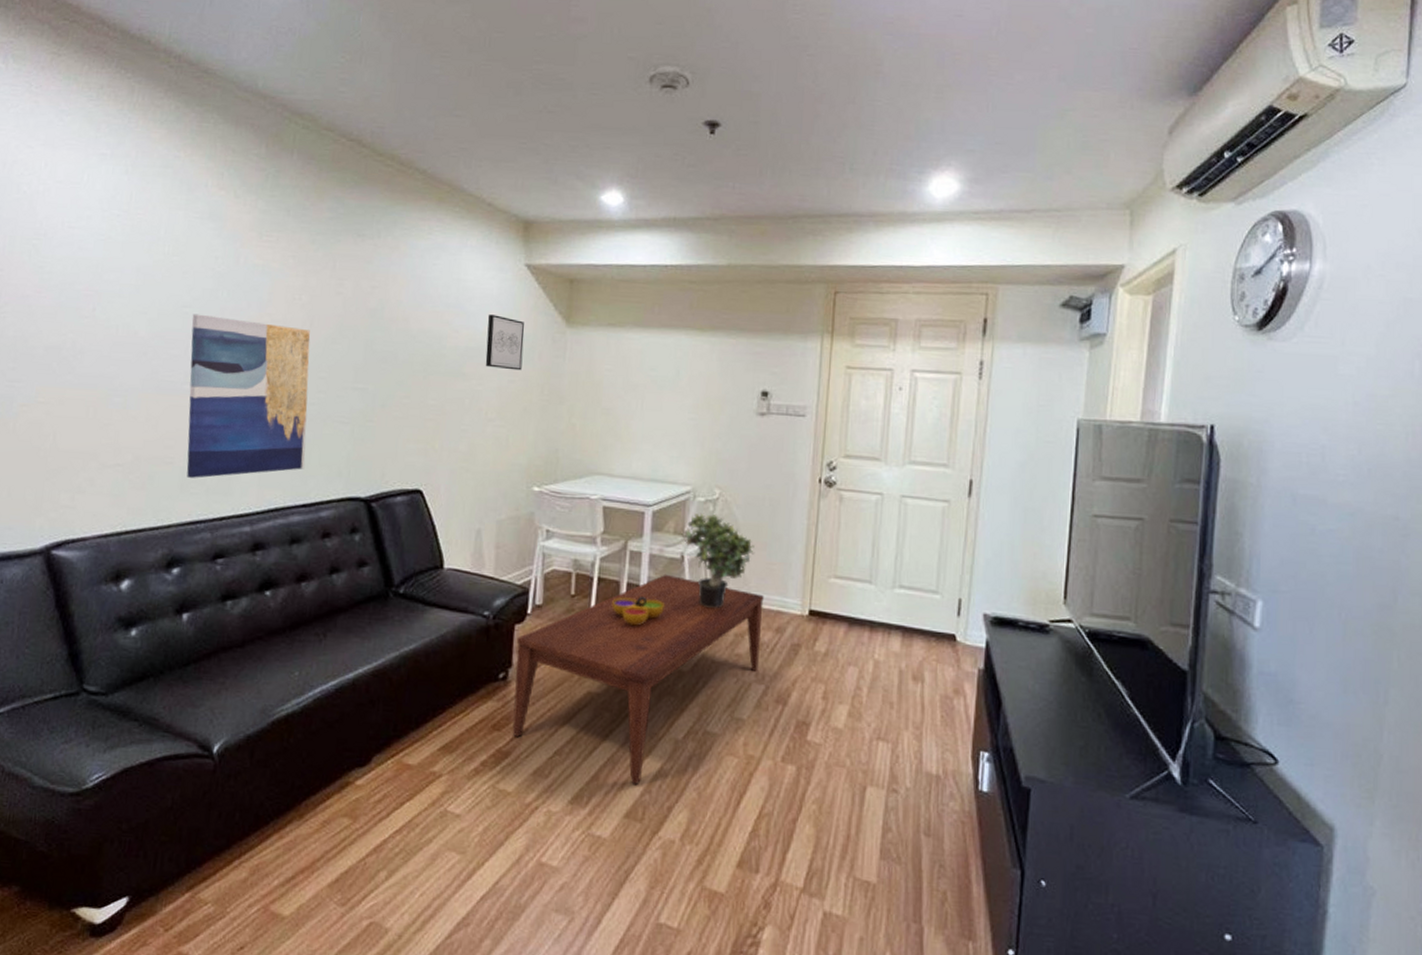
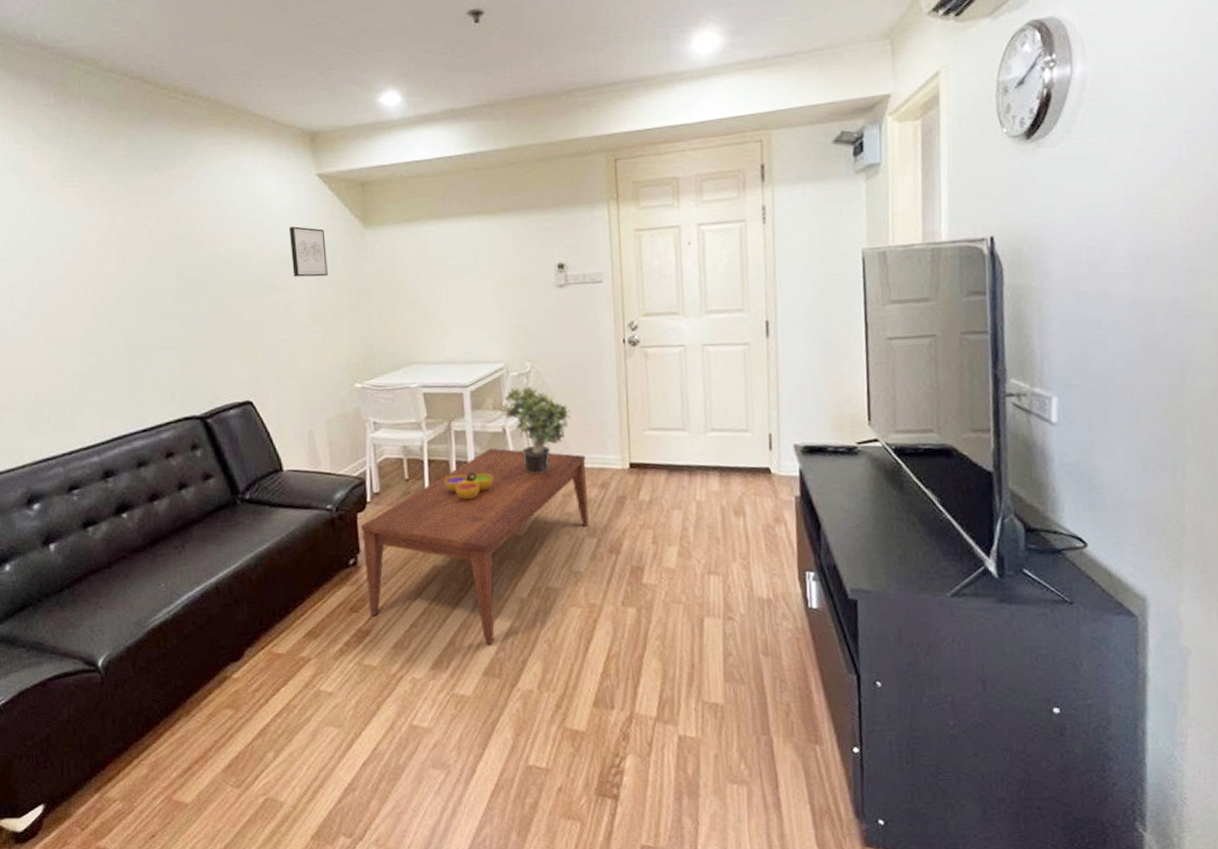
wall art: present [186,313,311,478] -> none [11,264,140,419]

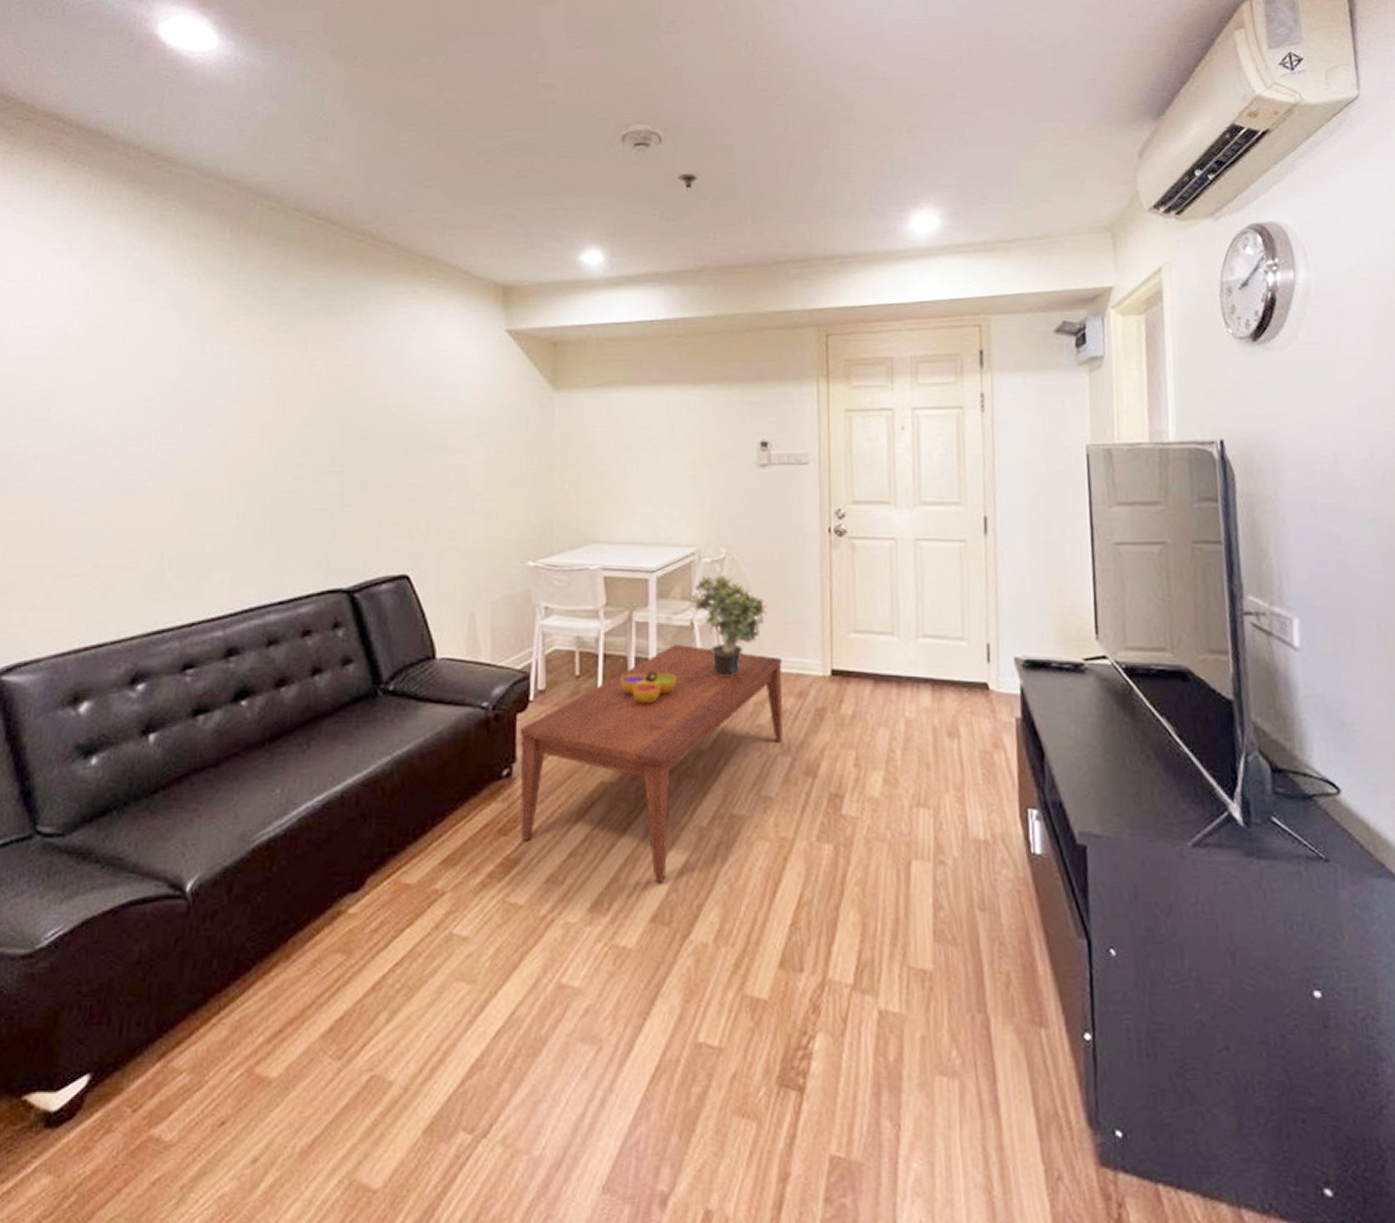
wall art: present [288,226,328,278] -> none [470,384,510,440]

